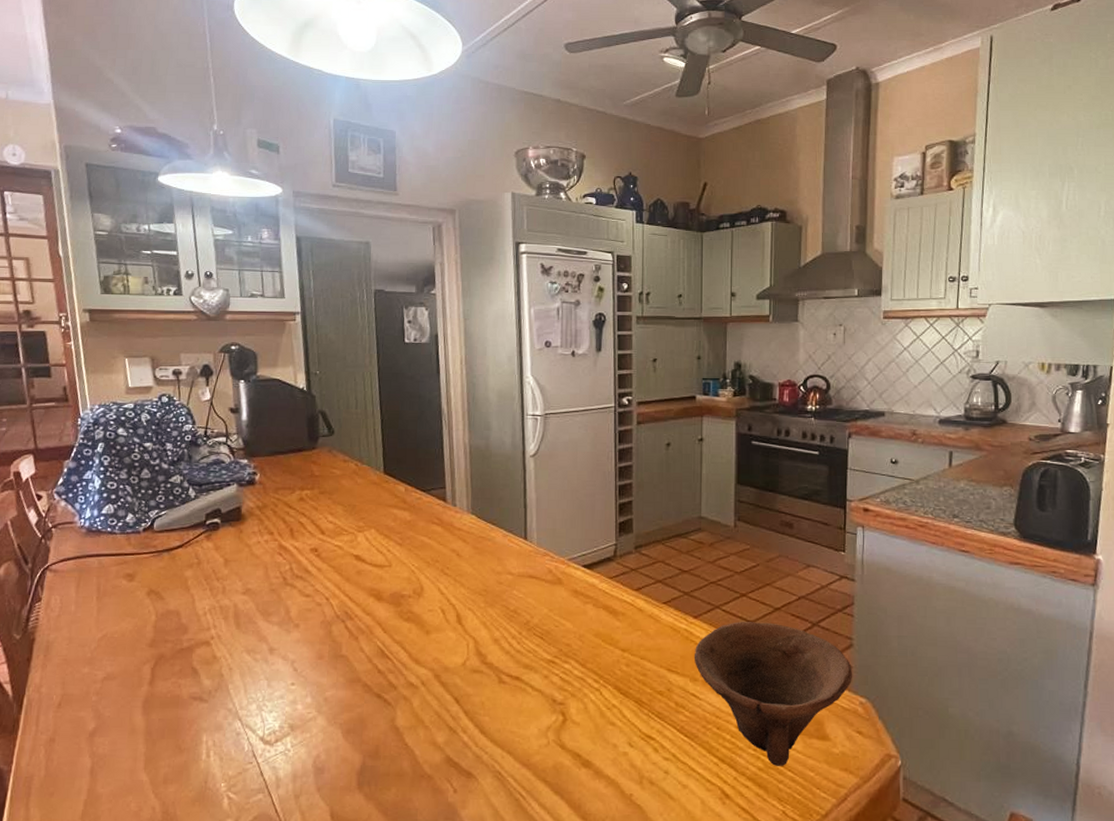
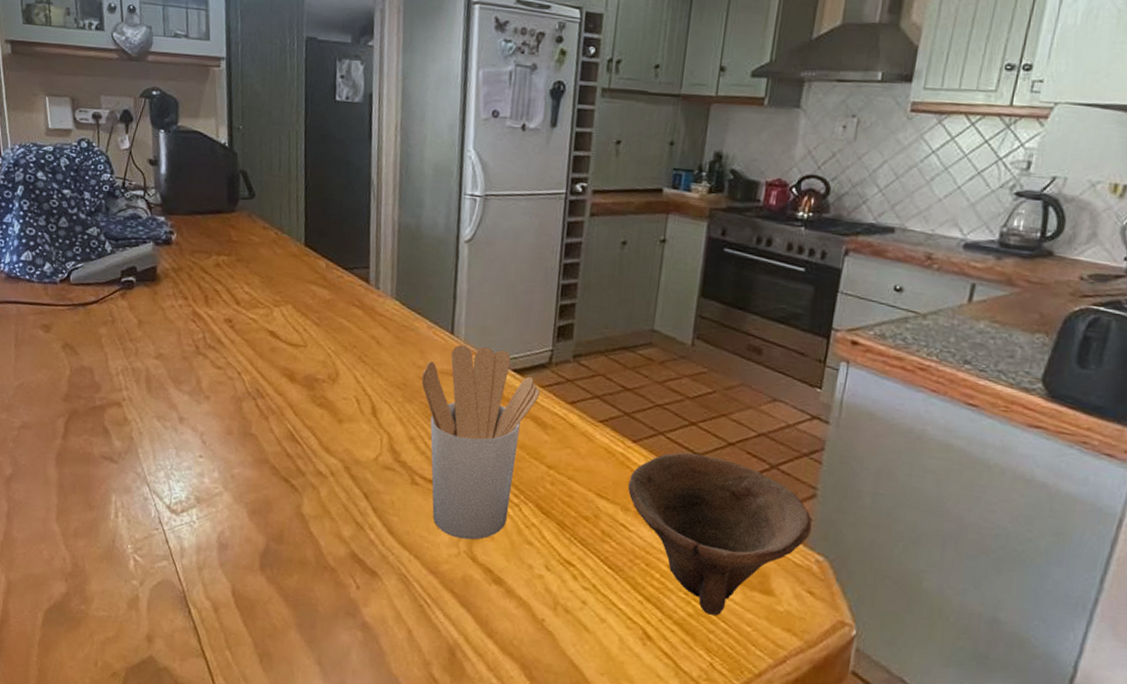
utensil holder: none [501,548,609,729] -> present [421,345,541,540]

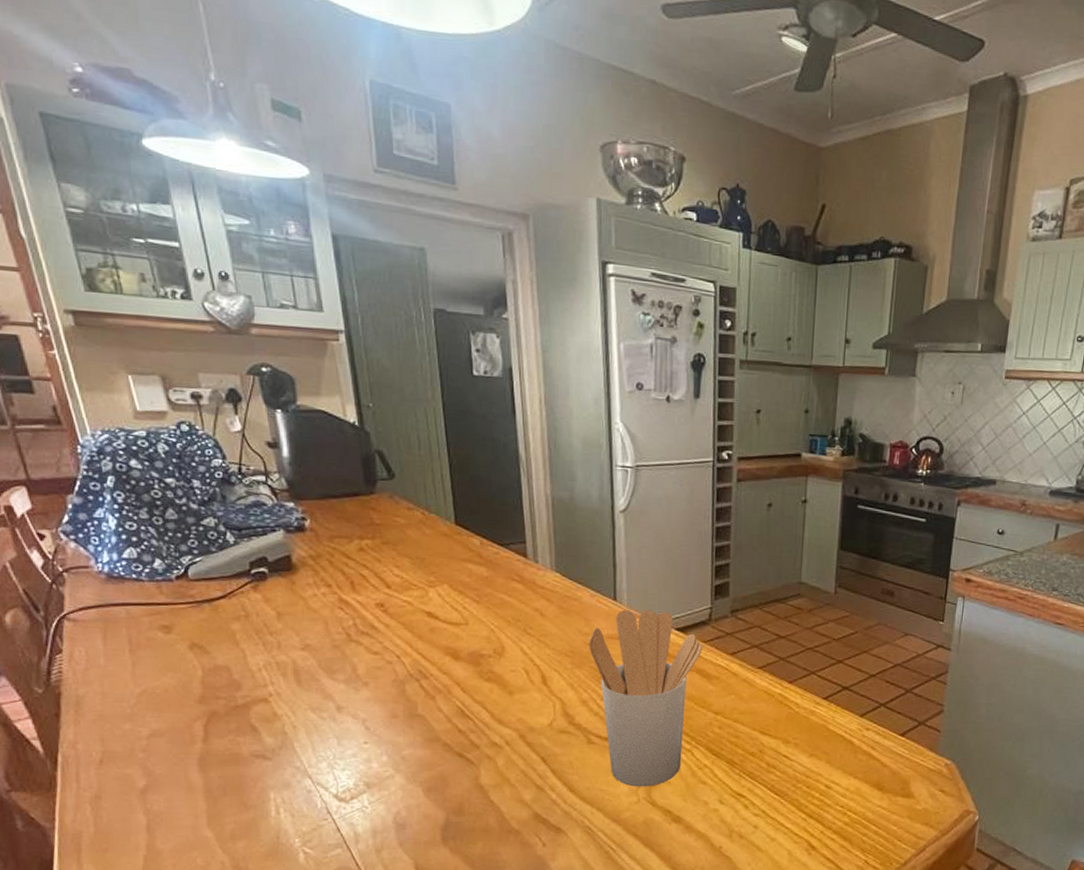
bowl: present [627,452,812,616] -> none [787,687,941,821]

